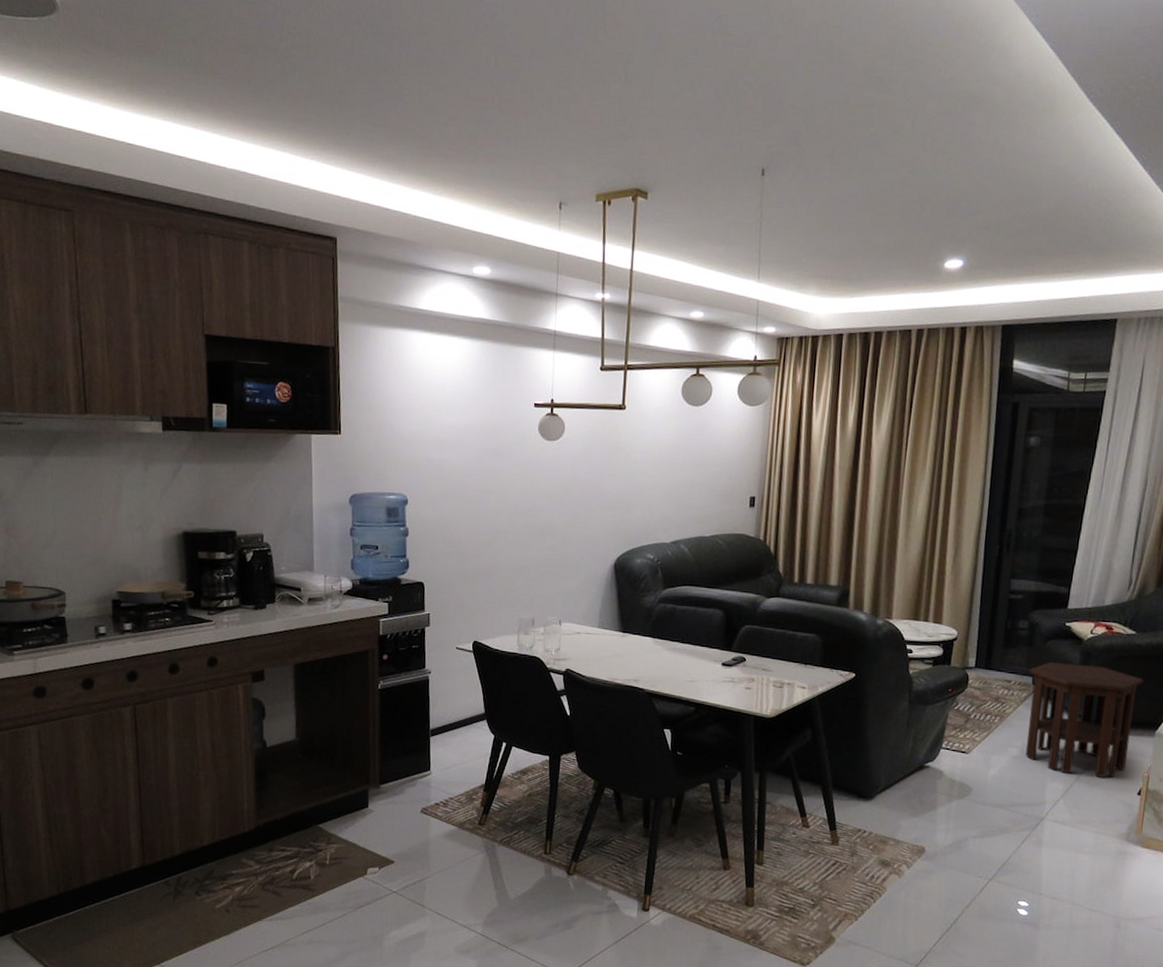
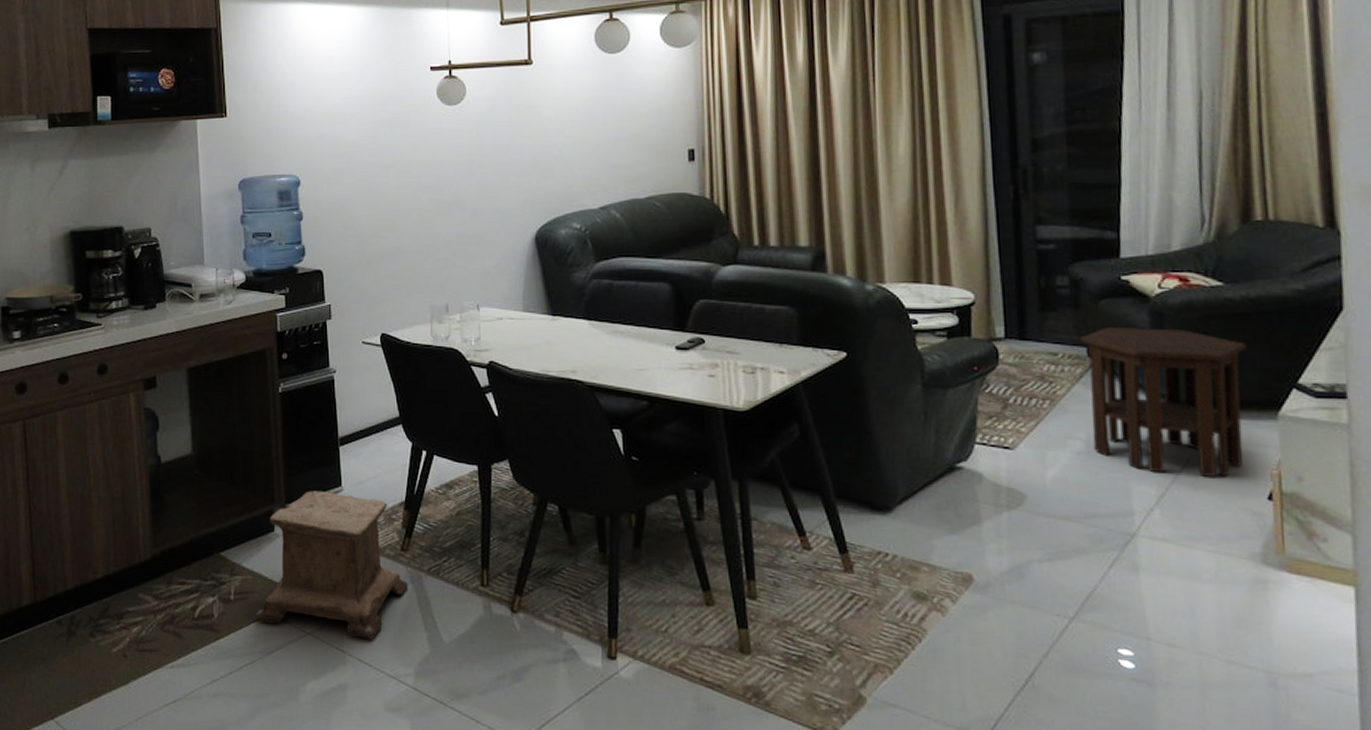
stool: none [348,774,483,896] -> present [255,490,408,639]

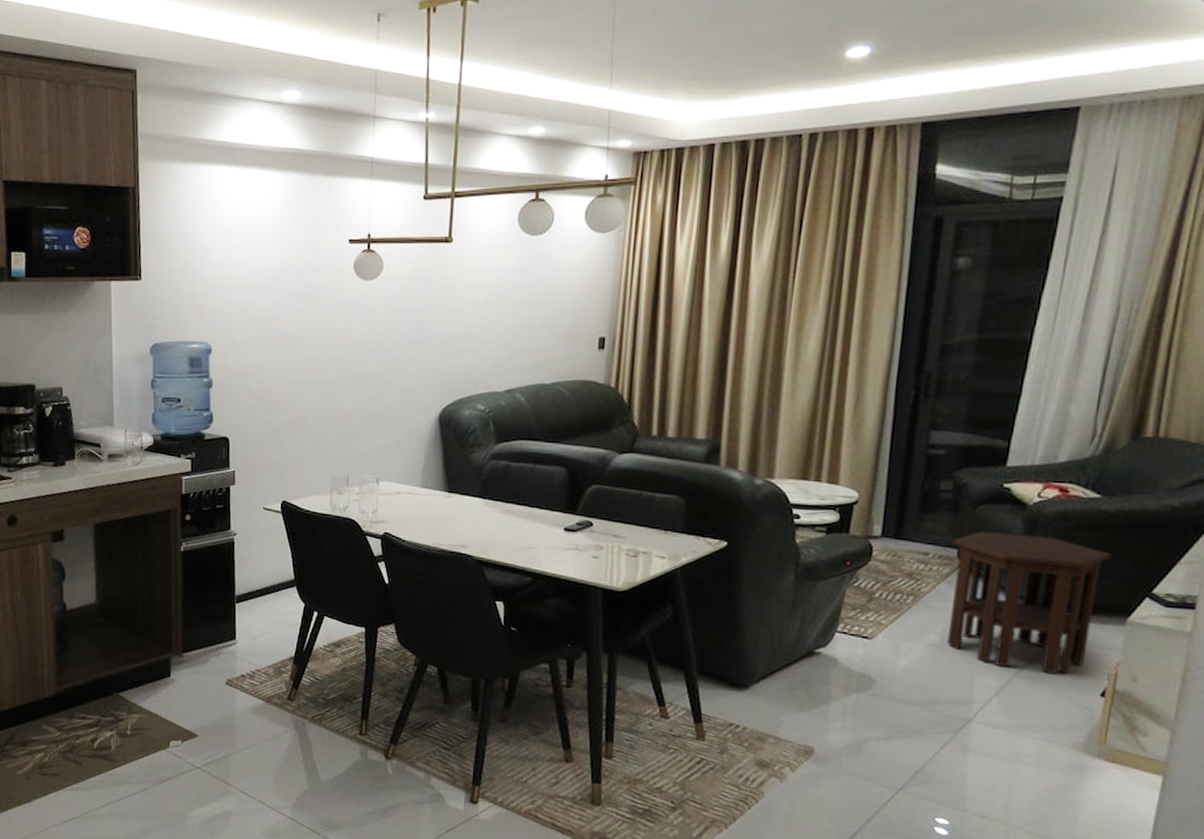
stool: present [255,490,408,639] -> none [150,642,292,775]

